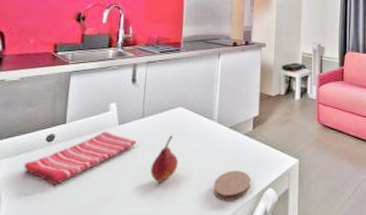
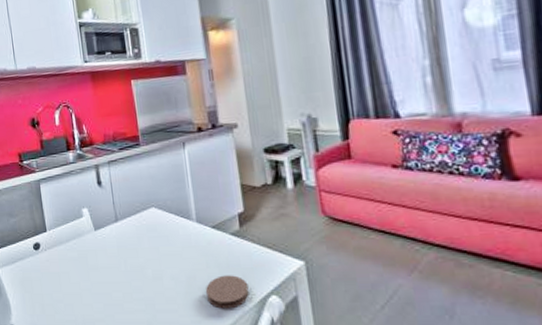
dish towel: present [24,131,136,185] -> none [21,237,116,291]
fruit: present [150,135,179,182] -> none [135,239,163,288]

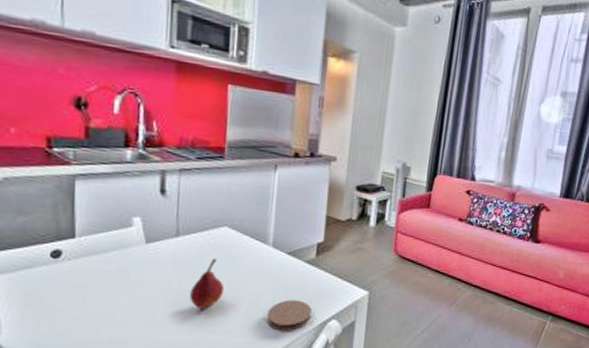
fruit: none [135,239,163,288] -> present [190,258,225,309]

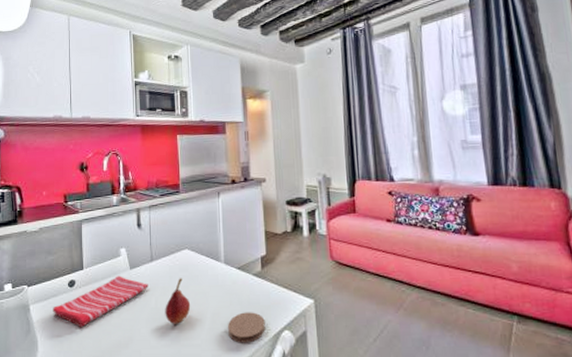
dish towel: none [25,249,170,307] -> present [53,276,148,327]

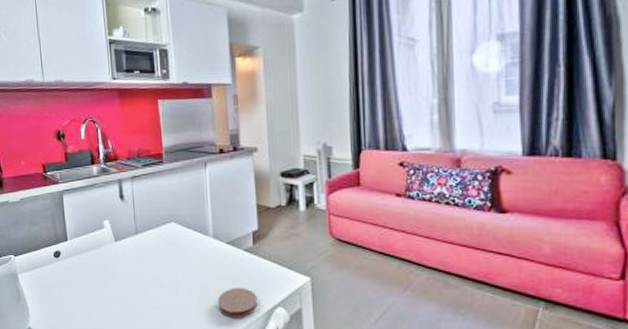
dish towel: present [53,276,148,327] -> none [40,248,134,296]
fruit: present [165,278,191,324] -> none [152,251,179,297]

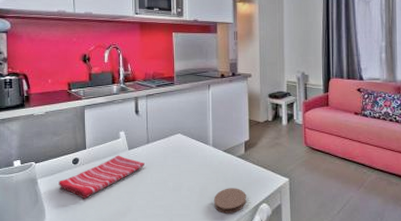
dish towel: none [40,248,134,296] -> present [58,155,145,198]

